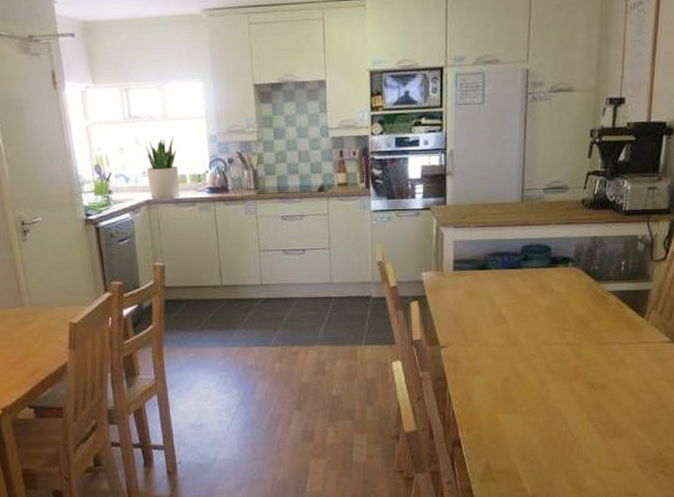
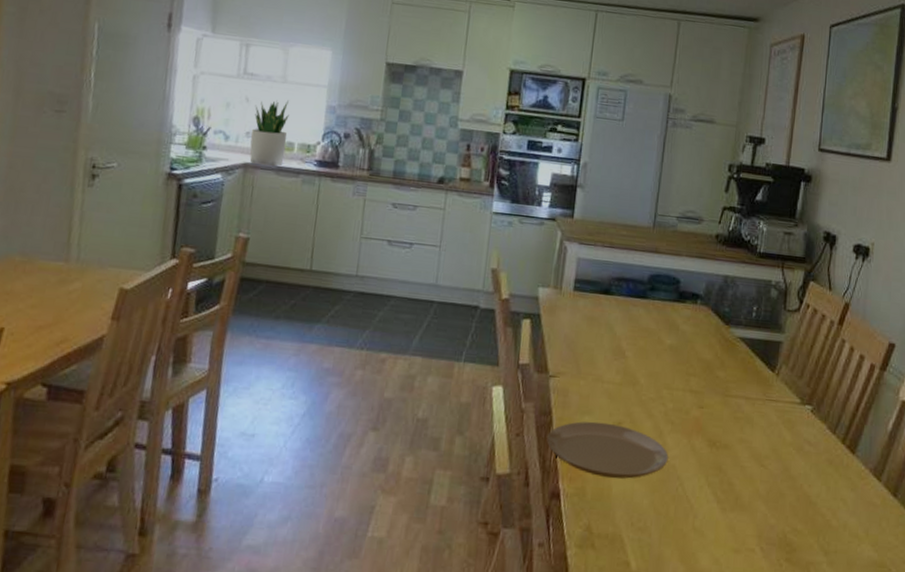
plate: none [444,380,552,424] -> present [547,421,669,479]

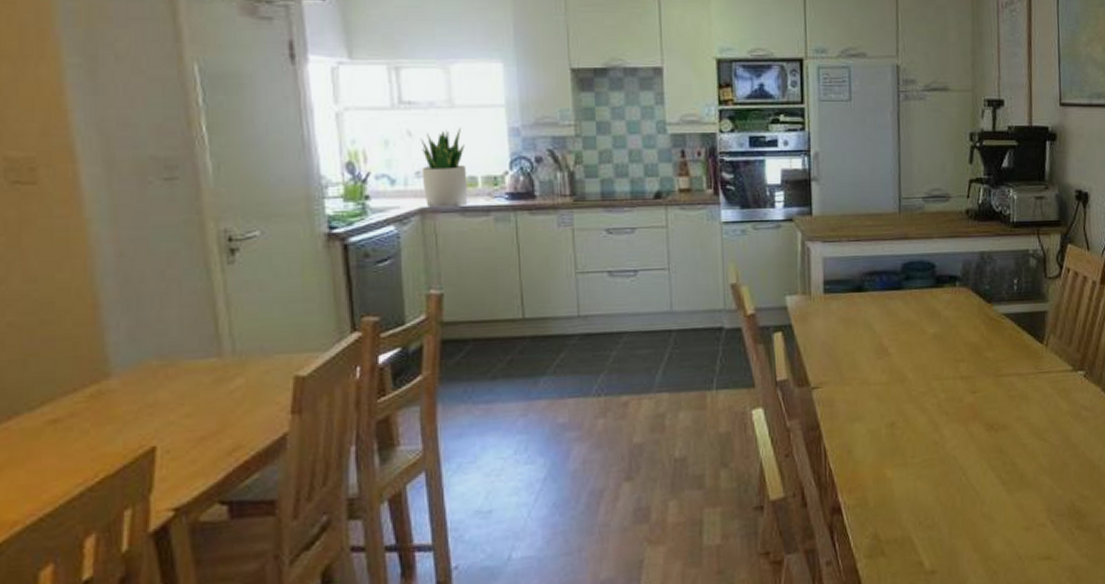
plate: present [547,421,669,479] -> none [818,425,948,482]

